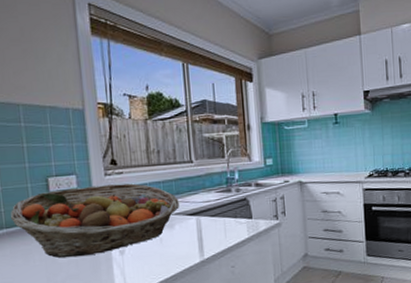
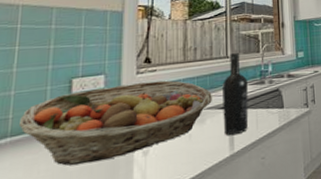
wine bottle: none [188,157,217,243] -> present [222,53,249,136]

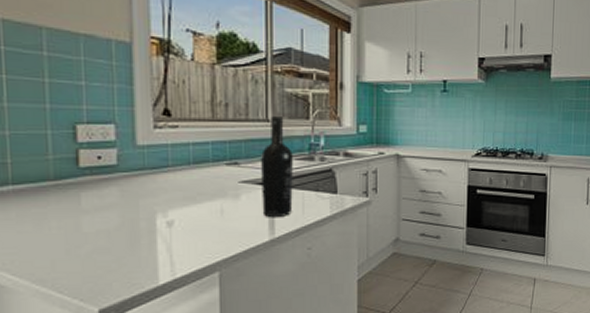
fruit basket: present [18,80,212,166] -> none [19,138,248,227]

